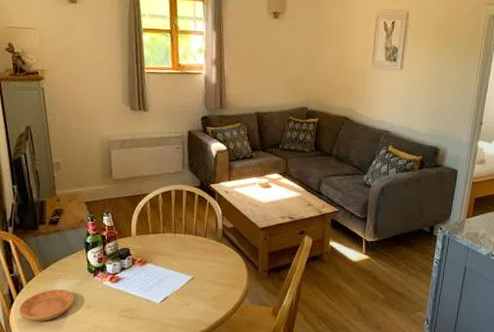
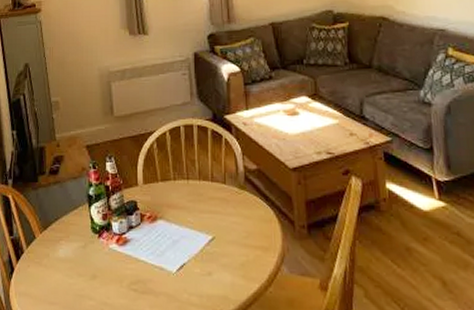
saucer: present [18,289,74,322] -> none [18,255,78,297]

